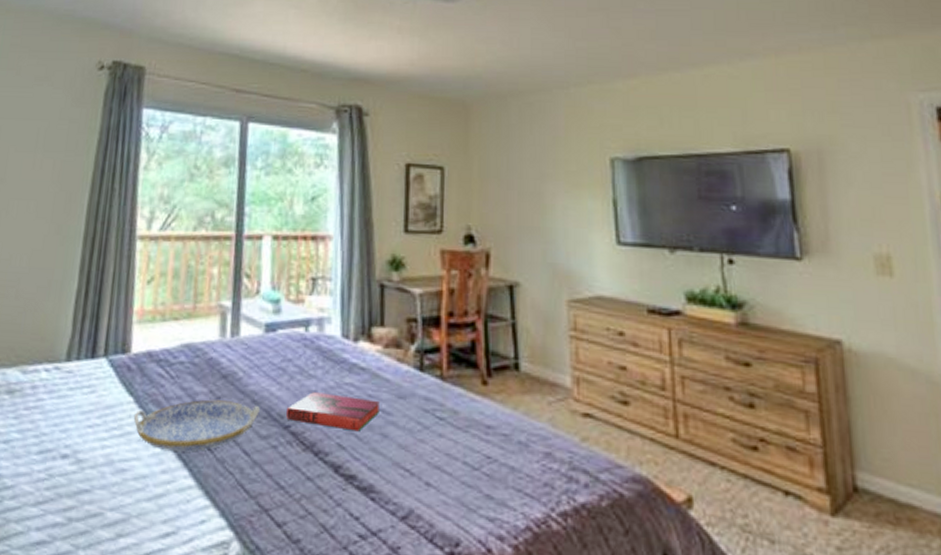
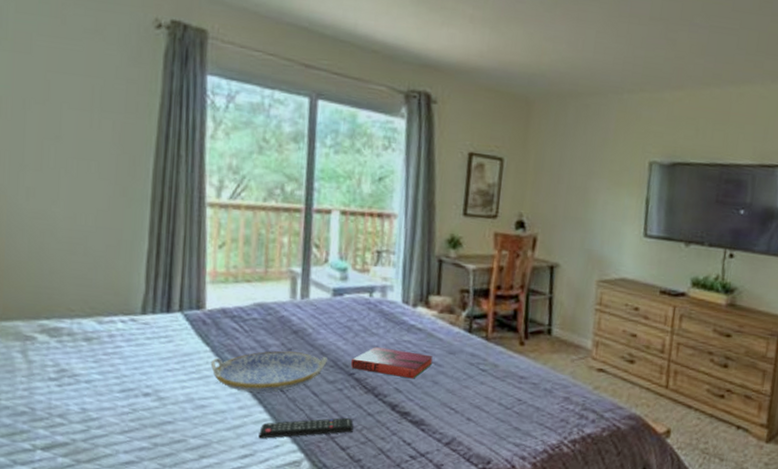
remote control: none [182,482,290,512] -> present [258,417,353,439]

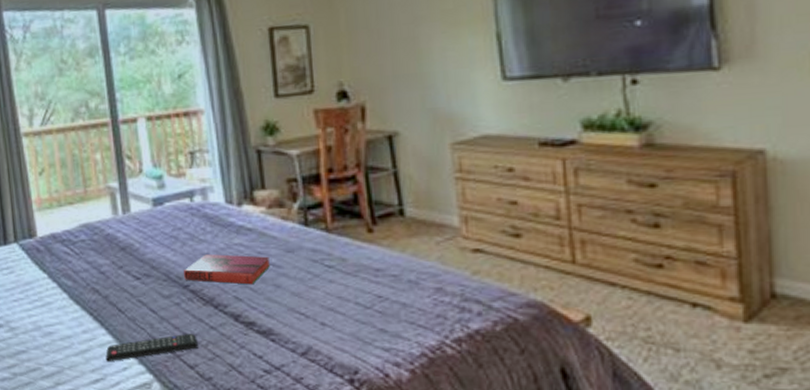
serving tray: present [210,351,328,393] -> none [50,269,160,314]

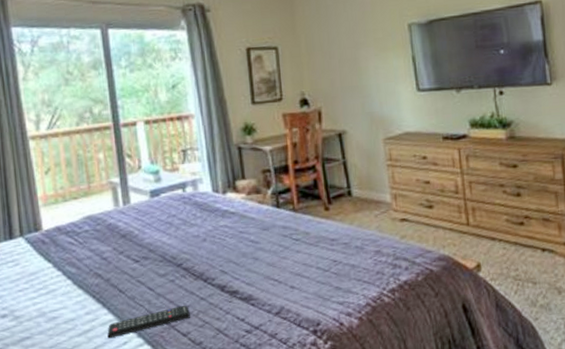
hardback book: present [183,254,271,285] -> none [177,234,251,260]

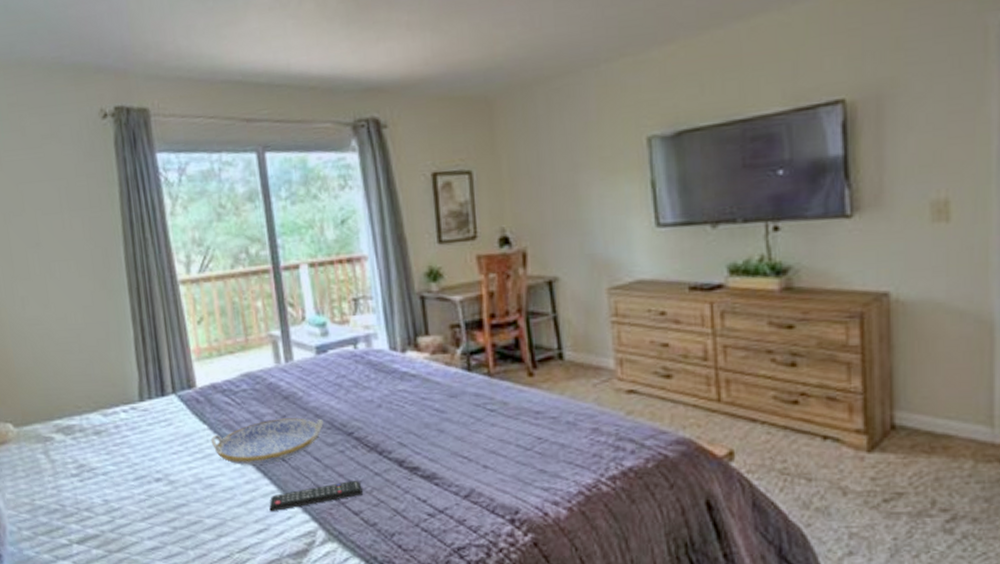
serving tray: none [54,253,156,298] -> present [210,418,323,465]

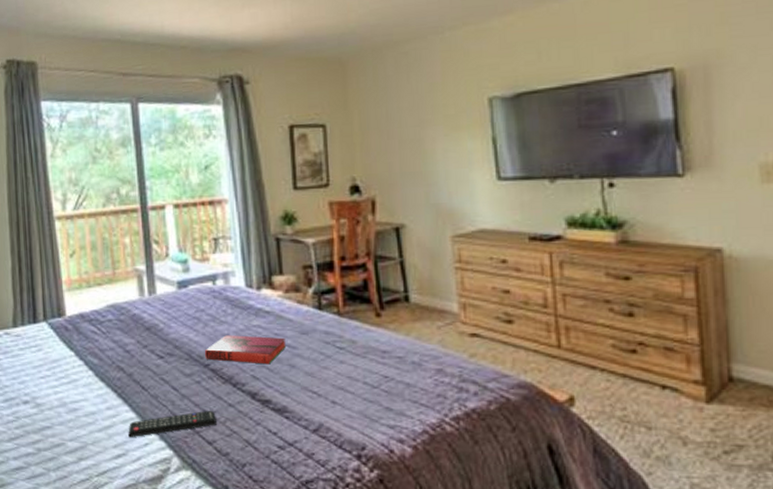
serving tray: present [210,418,323,465] -> none [76,348,182,391]
hardback book: none [347,401,435,431] -> present [204,335,287,365]

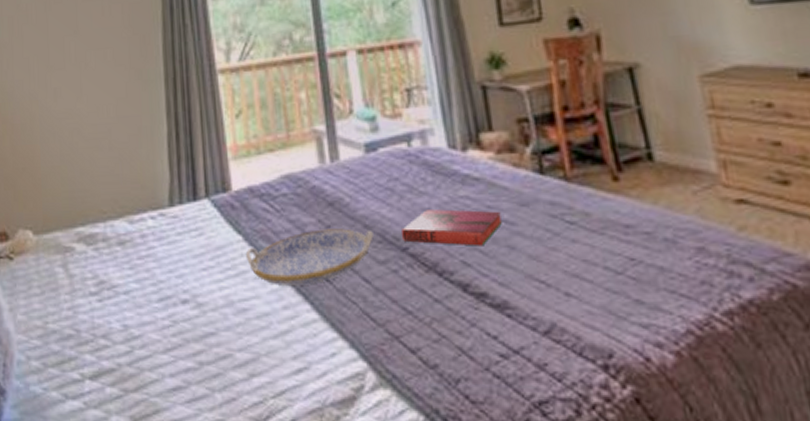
serving tray: none [76,348,182,391] -> present [245,229,374,285]
remote control: present [128,410,217,438] -> none [310,307,420,346]

